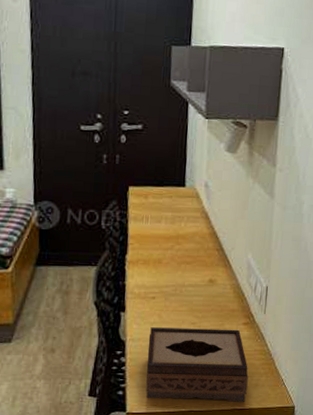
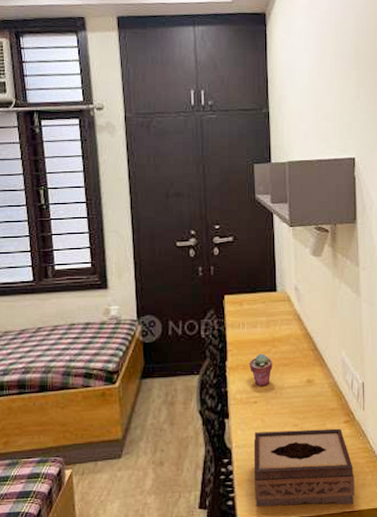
potted succulent: none [149,249,175,283] -> present [249,353,273,387]

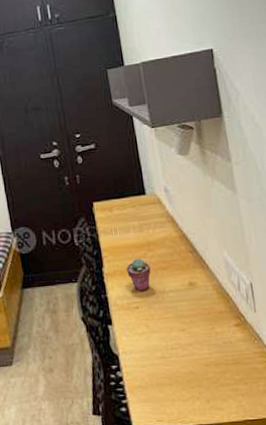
tissue box: present [253,428,355,507] -> none [140,332,257,414]

